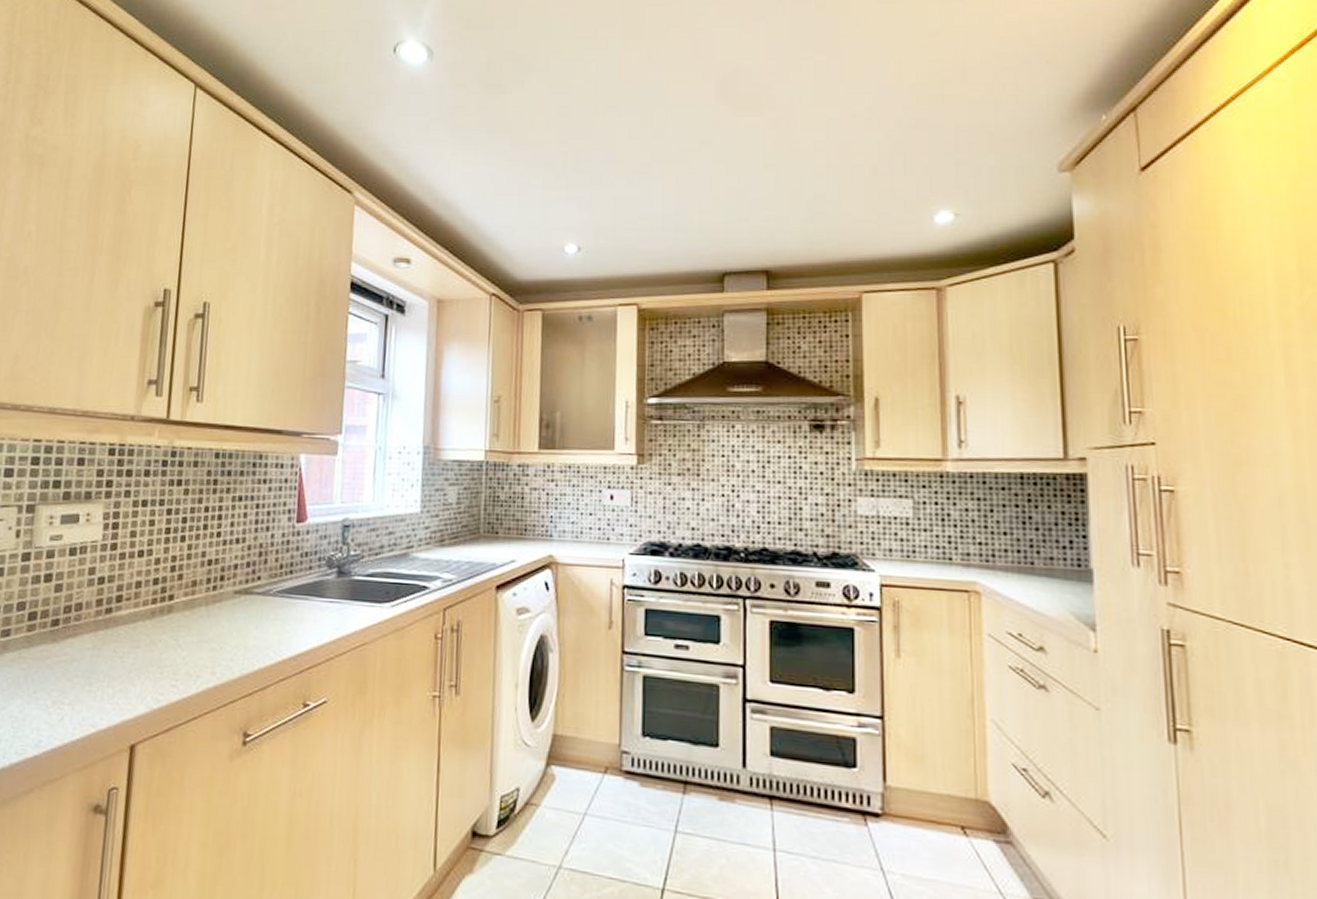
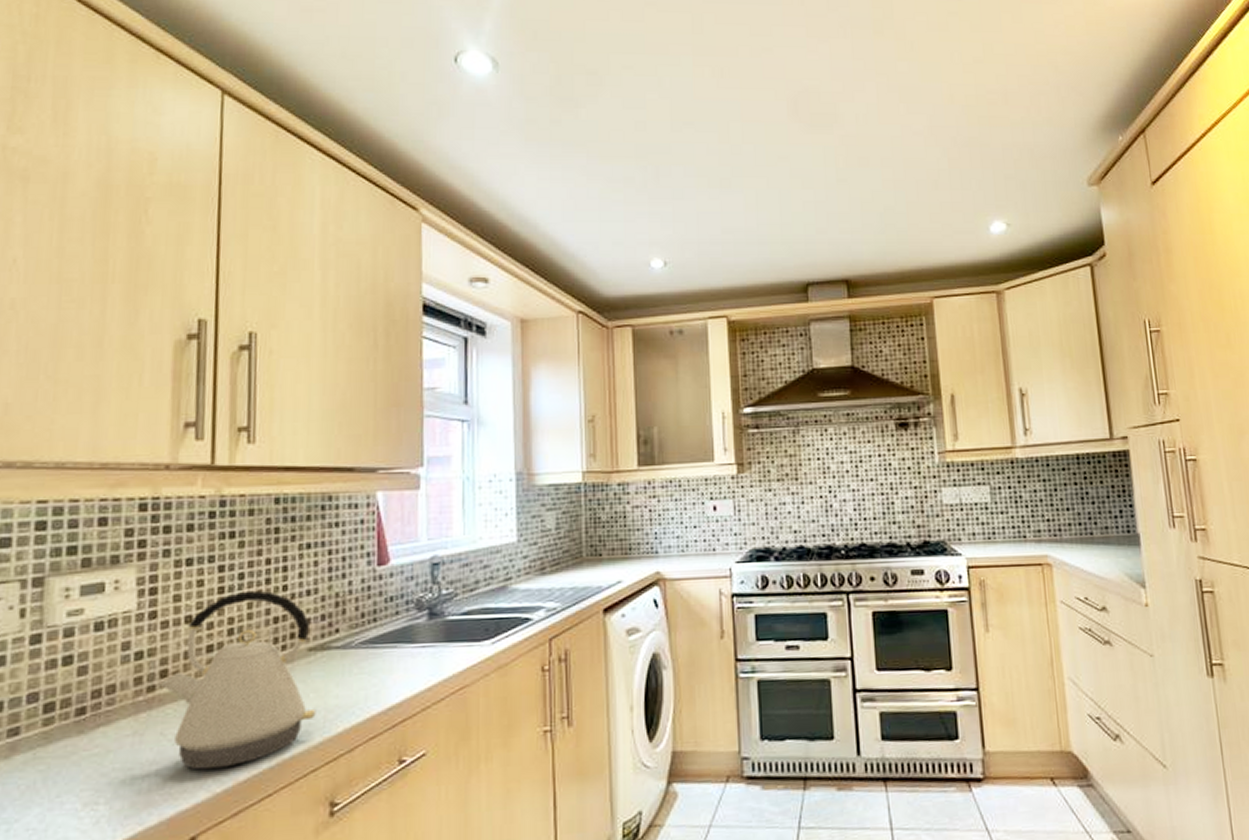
kettle: none [114,533,238,689] -> present [158,590,316,770]

